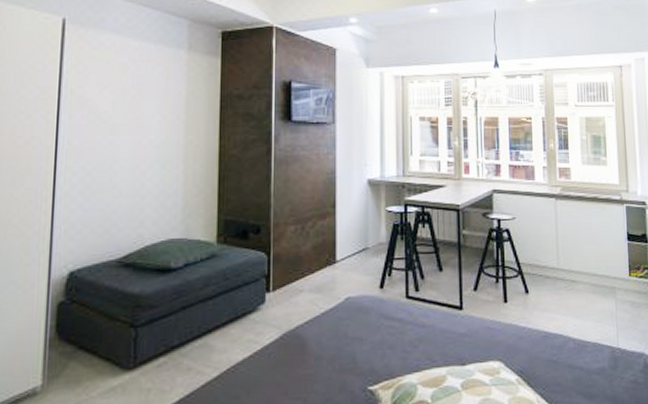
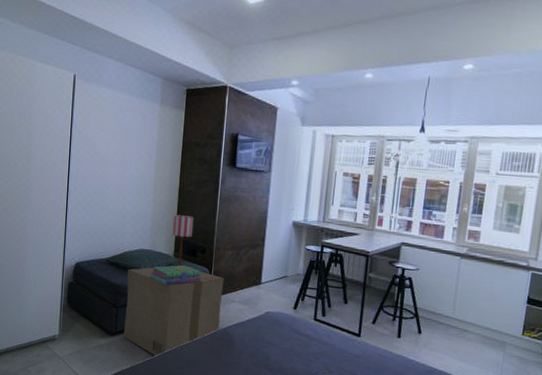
cardboard box: none [148,257,288,390] -> present [124,267,224,358]
stack of books: none [185,252,256,284] -> present [150,265,201,285]
table lamp: none [211,187,240,258] -> present [171,214,193,267]

